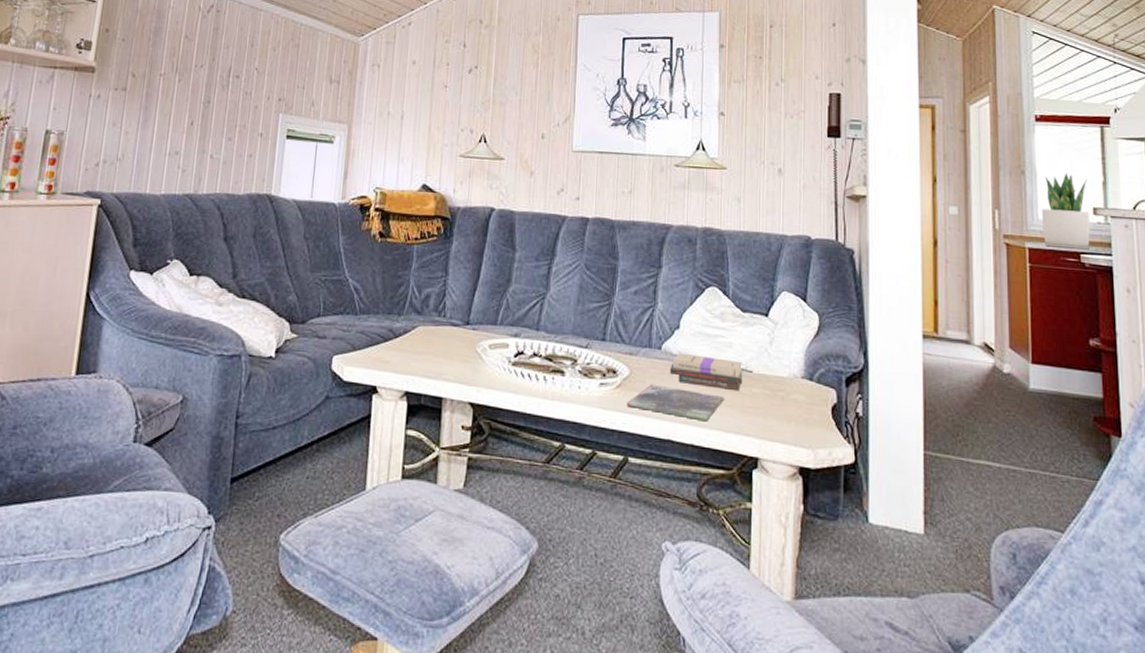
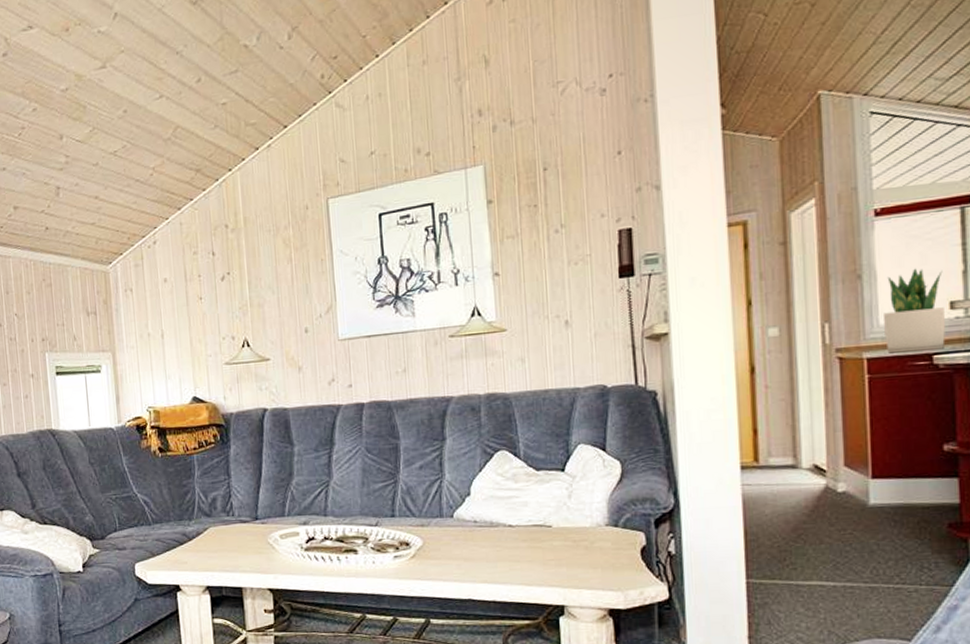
magazine: present [626,384,724,422] -> none [423,550,524,579]
books: present [670,352,742,392] -> none [464,518,541,547]

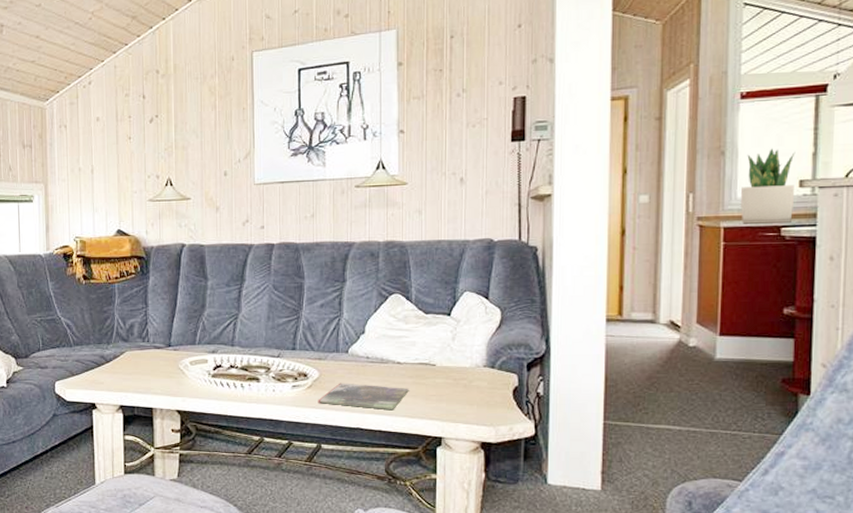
magazine: none [423,550,524,579] -> present [318,383,409,411]

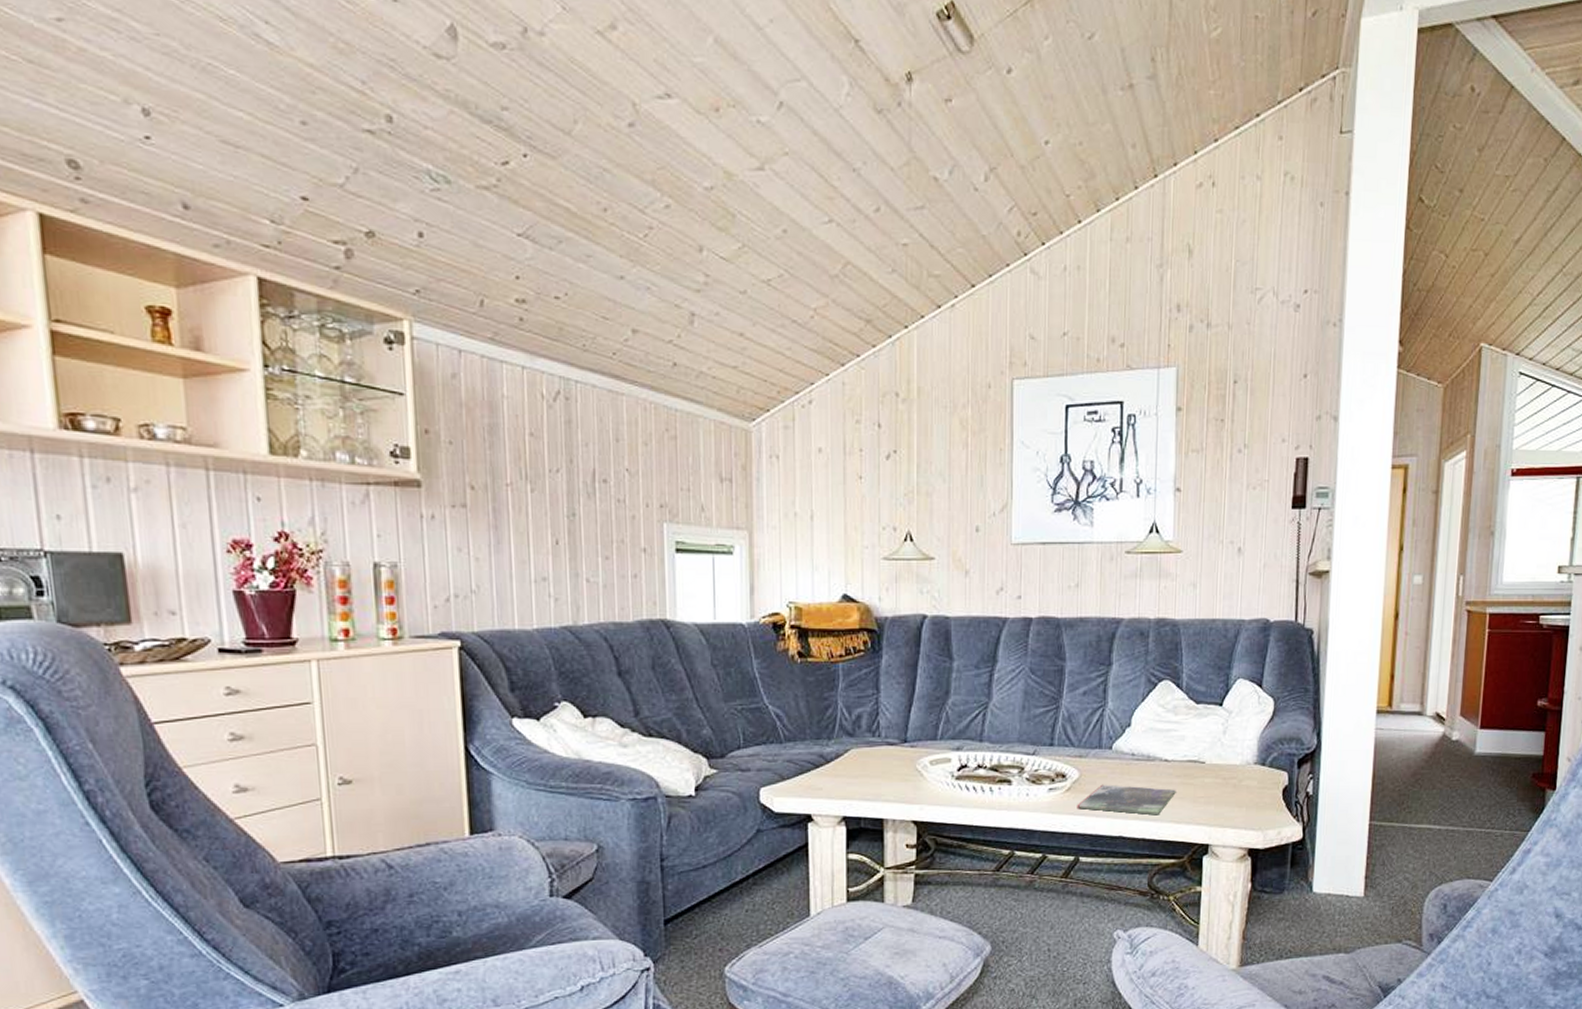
planter: present [741,148,796,224] -> none [1505,530,1556,610]

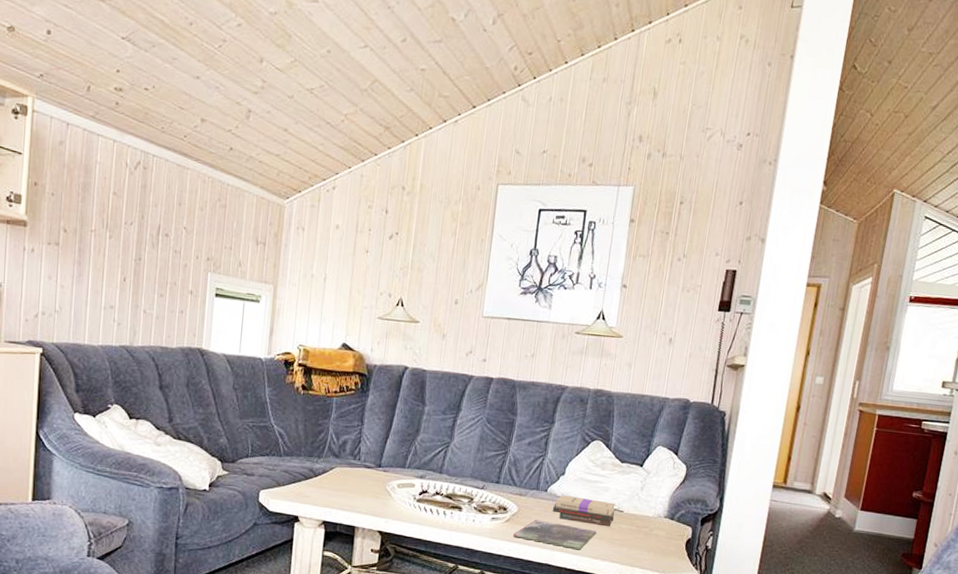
books: none [1121,750,1195,783] -> present [553,494,615,527]

